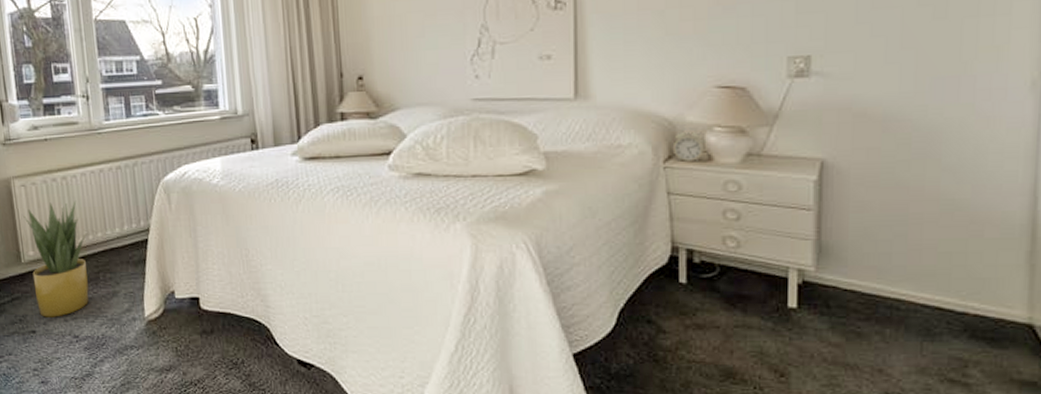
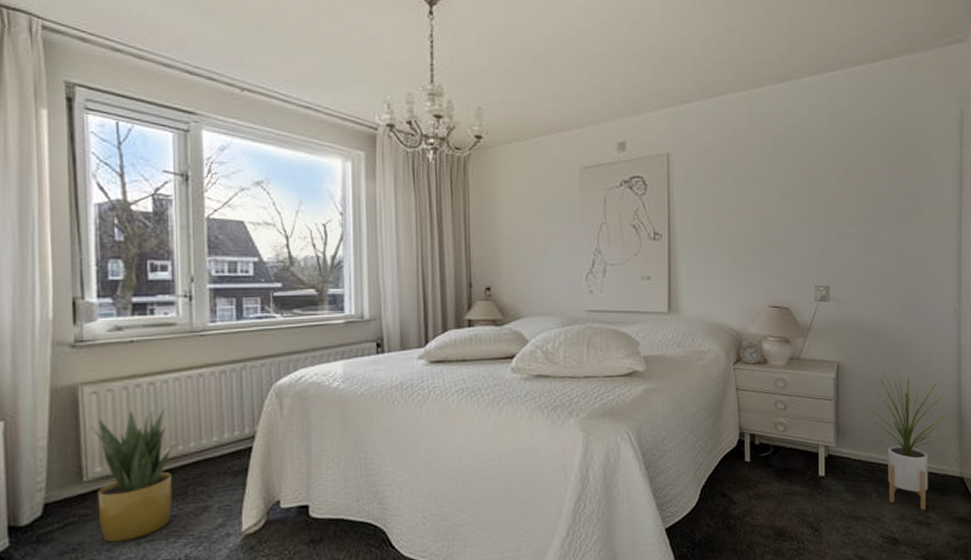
house plant: none [859,171,1017,364] -> present [861,370,953,510]

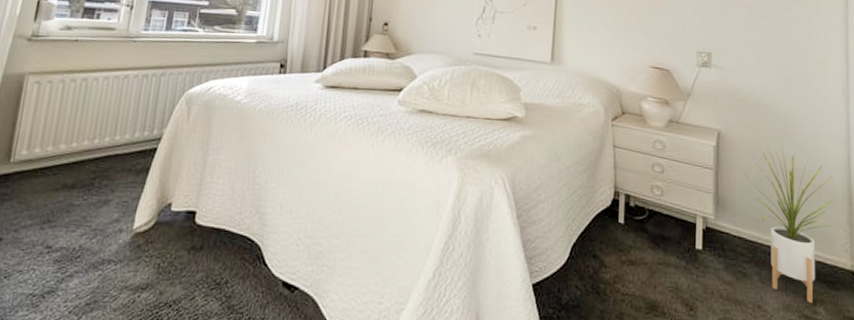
planter: present [91,408,177,543] -> none [13,102,94,224]
alarm clock: present [739,337,761,365] -> none [618,95,640,124]

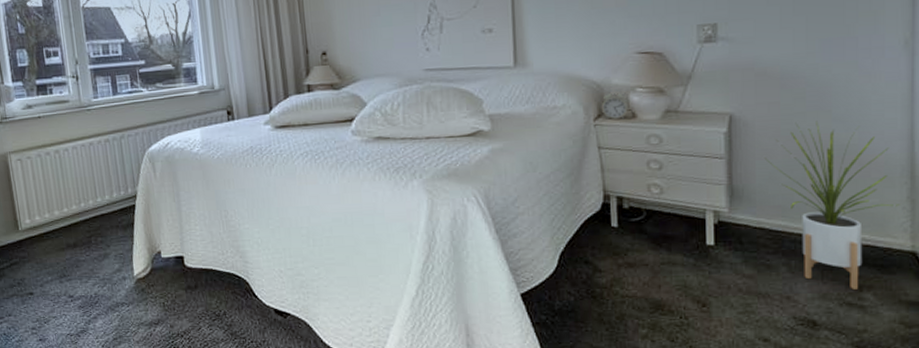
alarm clock: none [618,95,640,124] -> present [601,89,628,120]

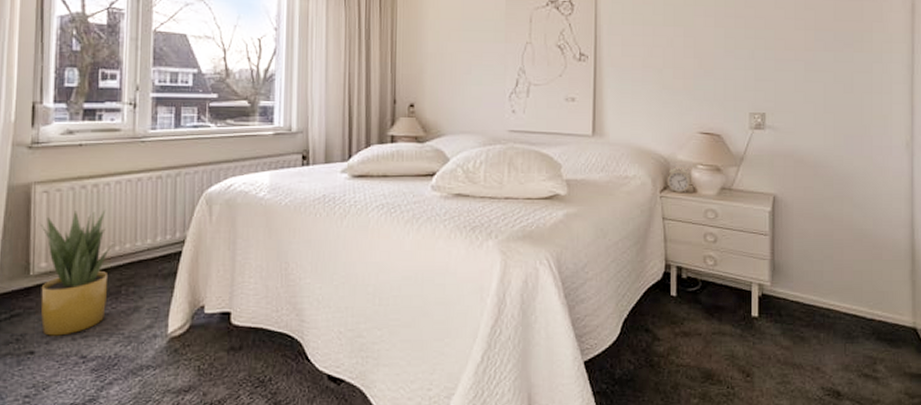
planter: none [20,172,83,280] -> present [40,209,114,336]
house plant: present [763,121,900,289] -> none [800,206,904,362]

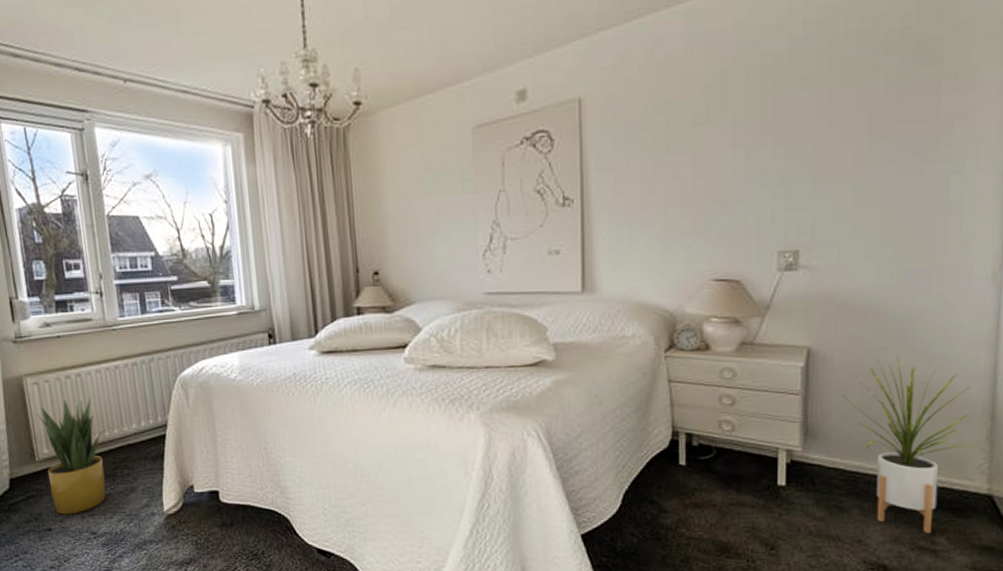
house plant: none [800,206,904,362] -> present [841,356,979,533]

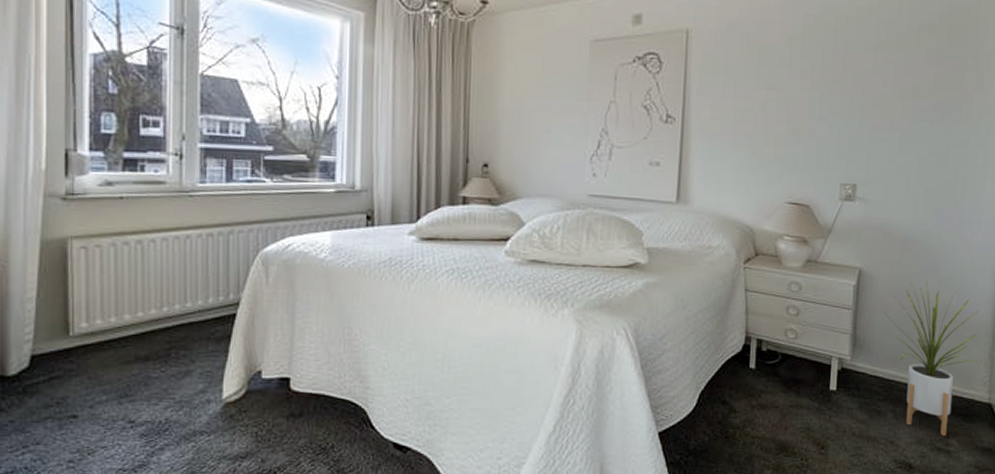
planter: present [36,397,107,515] -> none [79,267,162,400]
alarm clock: present [673,318,701,352] -> none [751,235,776,265]

